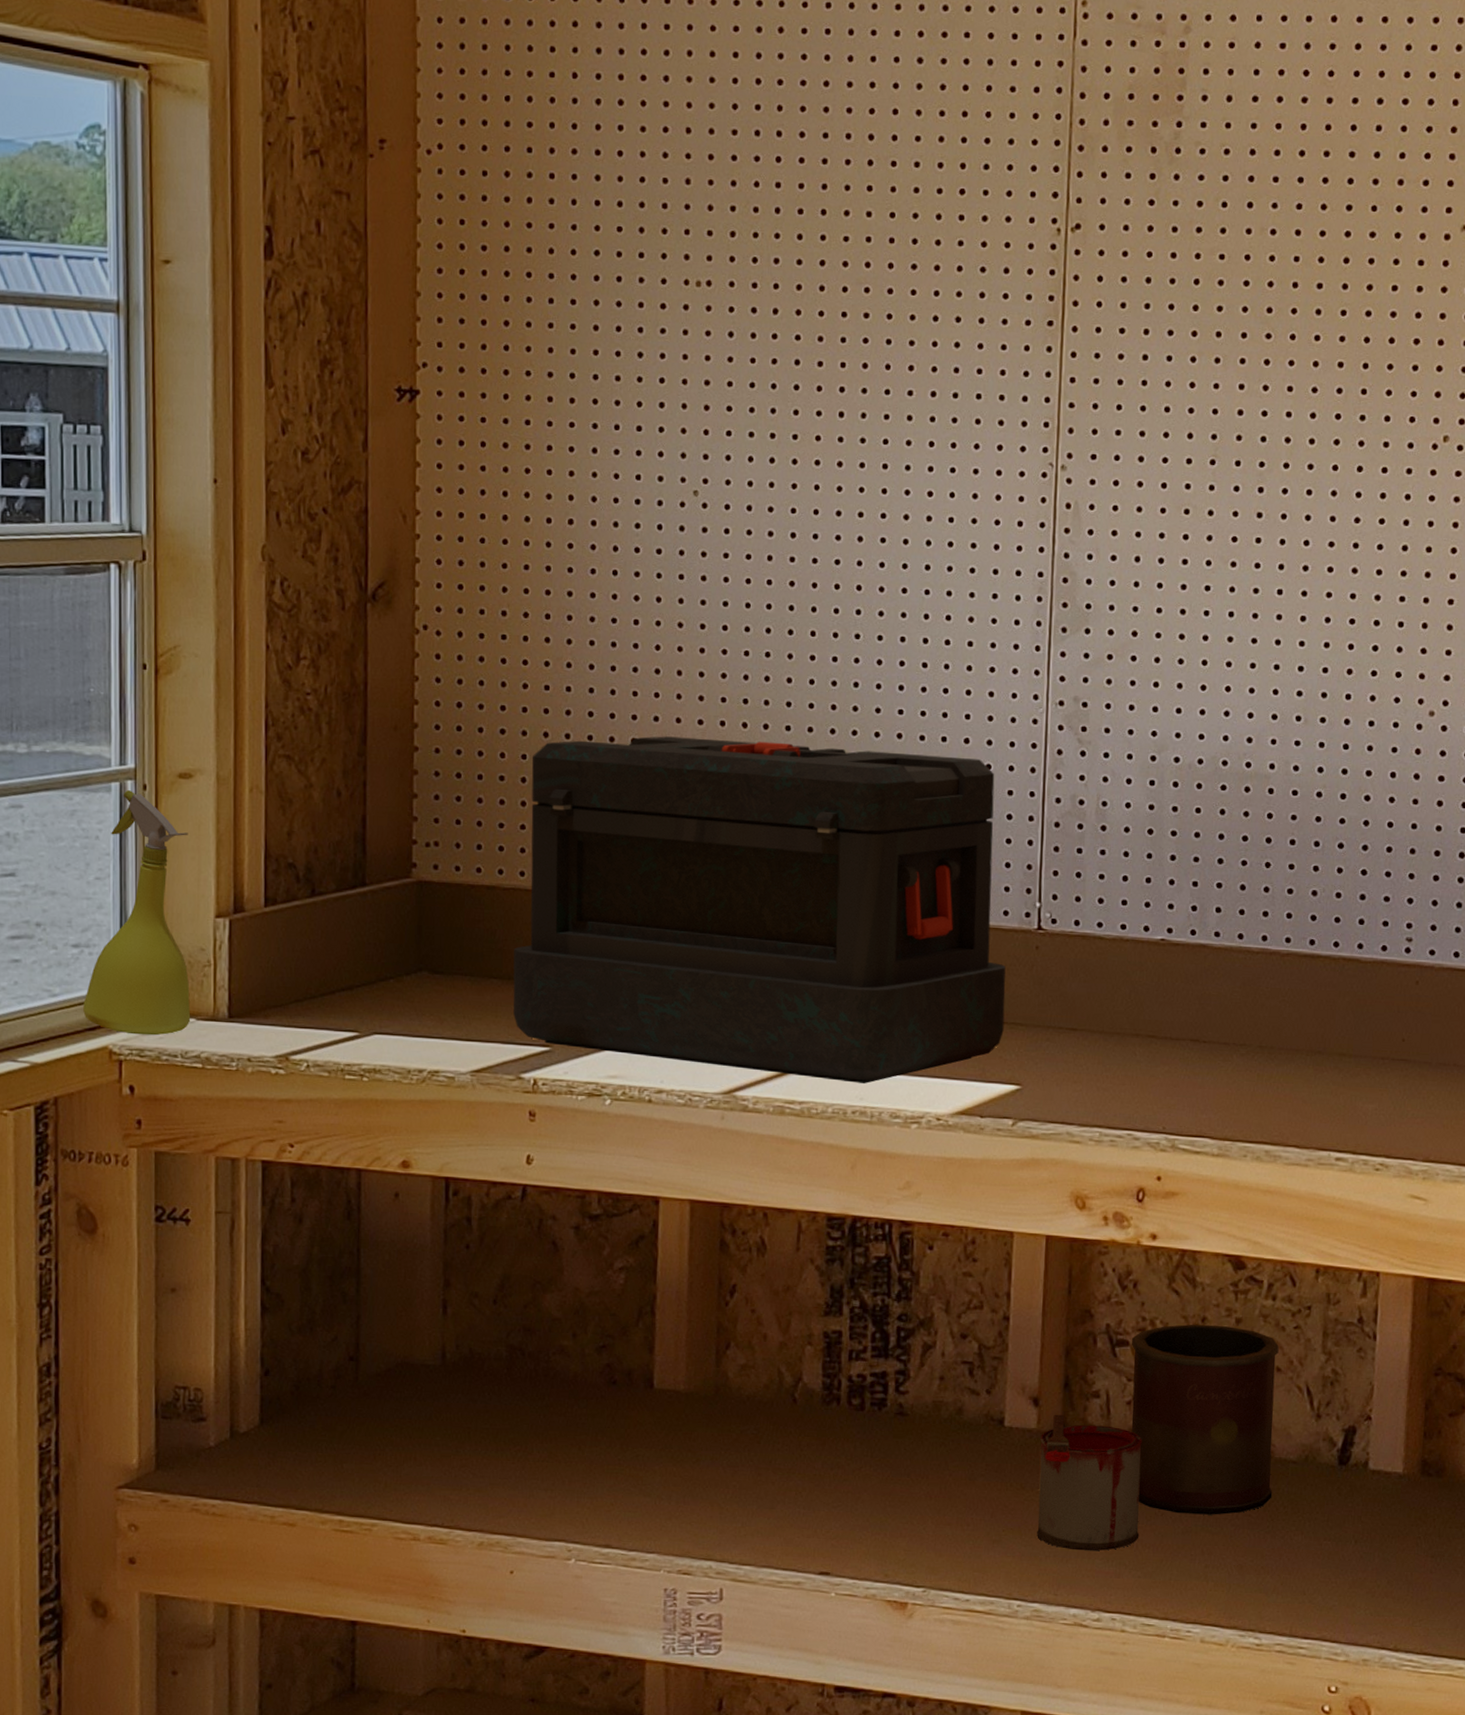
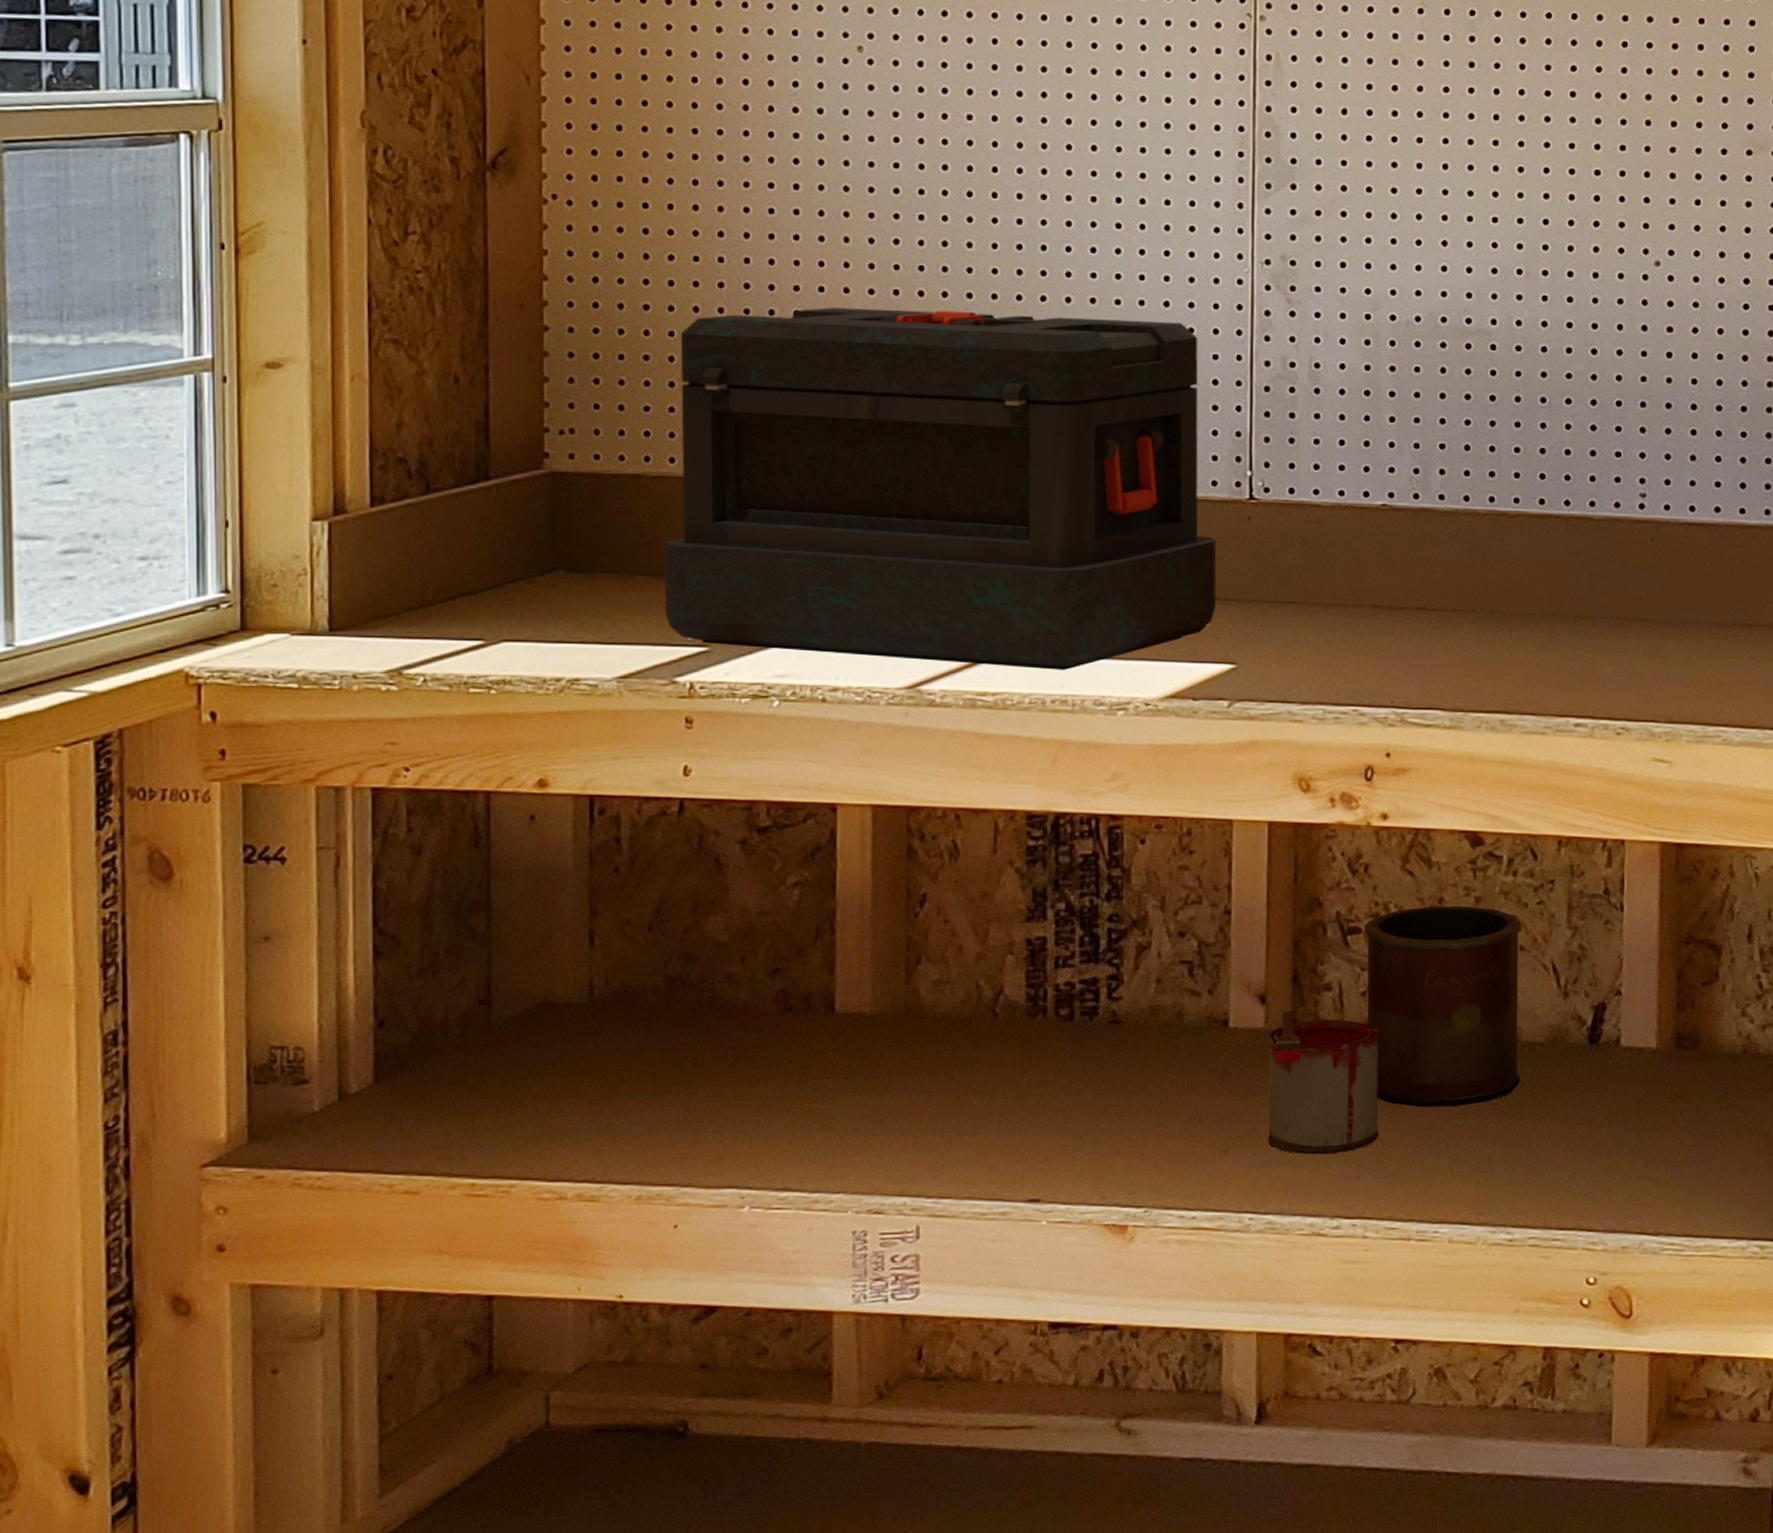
spray bottle: present [83,790,191,1036] -> none [153,383,284,655]

